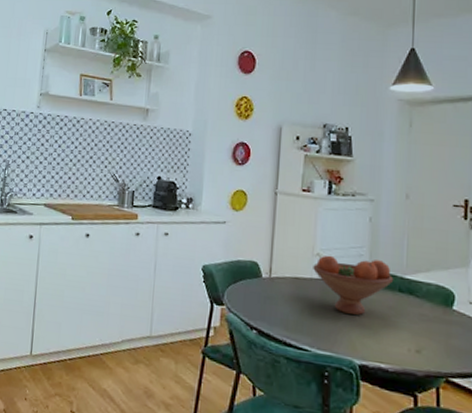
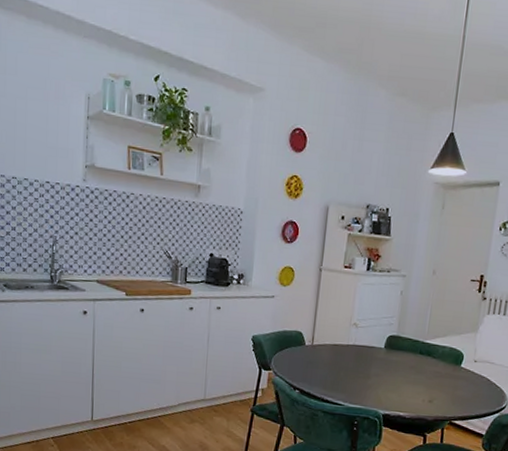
fruit bowl: present [313,255,394,315] -> none [350,324,417,374]

